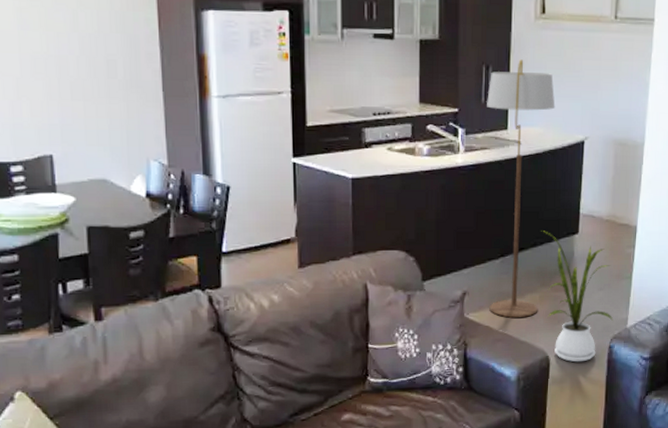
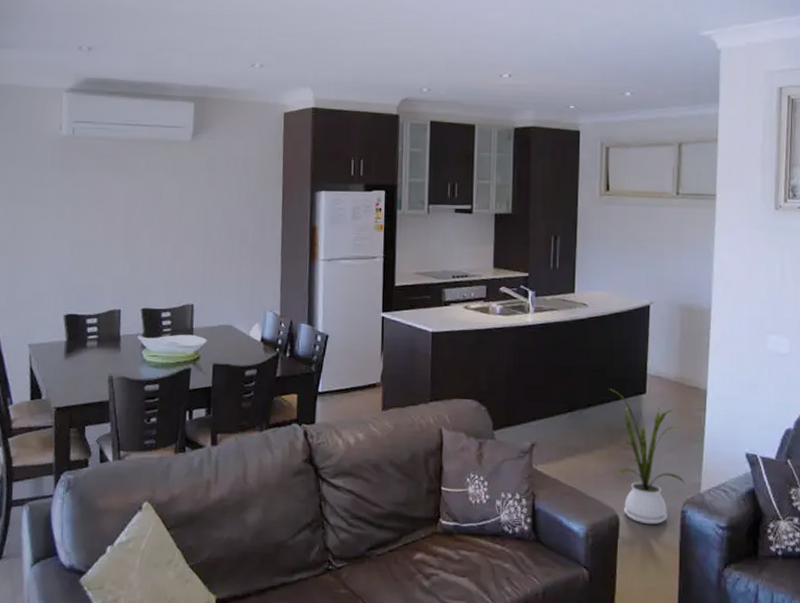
floor lamp: present [487,59,556,318] -> none [555,231,621,473]

